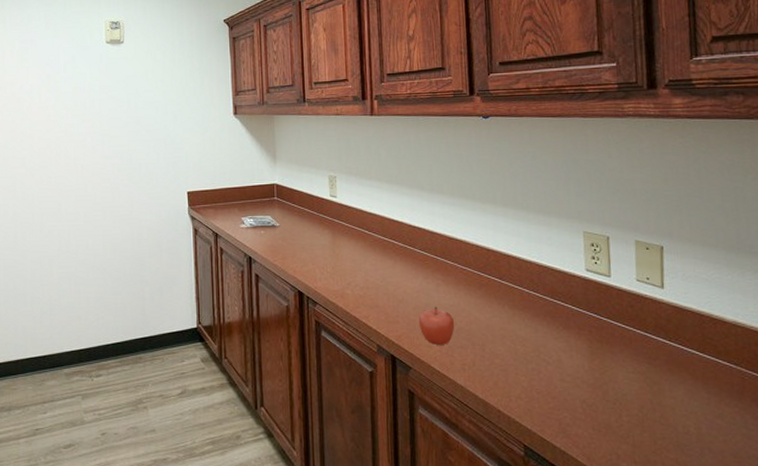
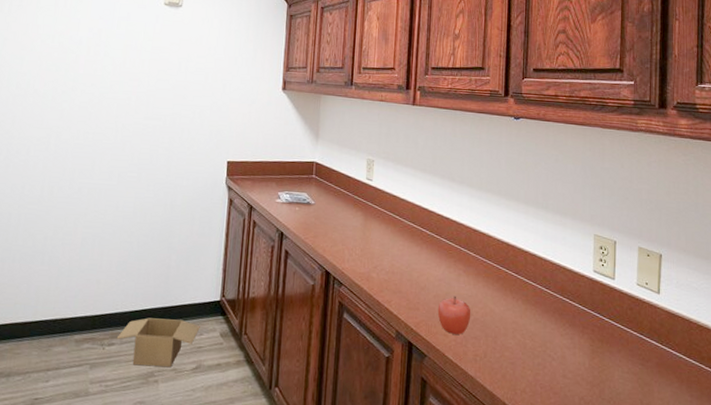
cardboard box: none [103,348,181,394] -> present [116,318,200,368]

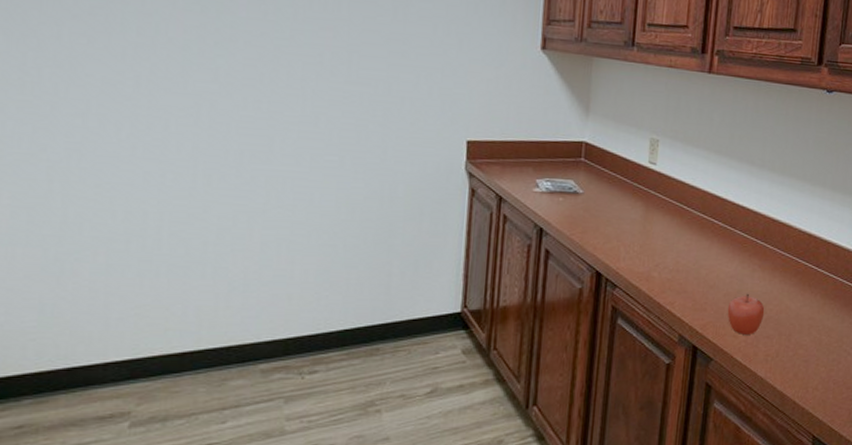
cardboard box: present [116,318,200,368] -> none [320,337,435,395]

